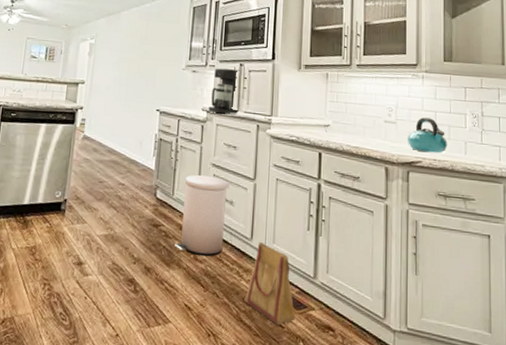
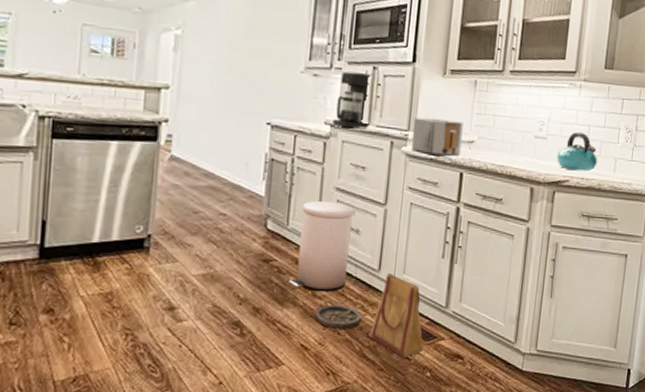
pet bowl: none [196,268,237,293] -> present [315,304,362,329]
toaster: none [274,104,319,139] -> present [411,117,464,157]

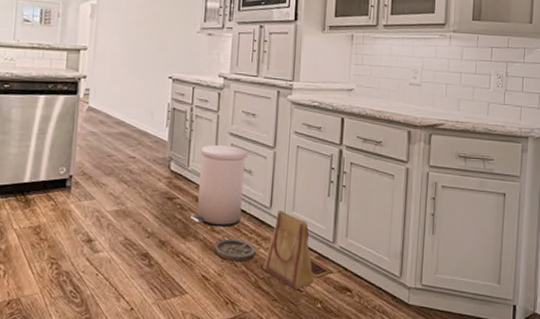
coffee maker: present [332,71,373,130] -> none [225,30,260,81]
toaster: present [411,117,464,157] -> none [296,68,343,104]
kettle: present [556,131,598,172] -> none [431,78,471,115]

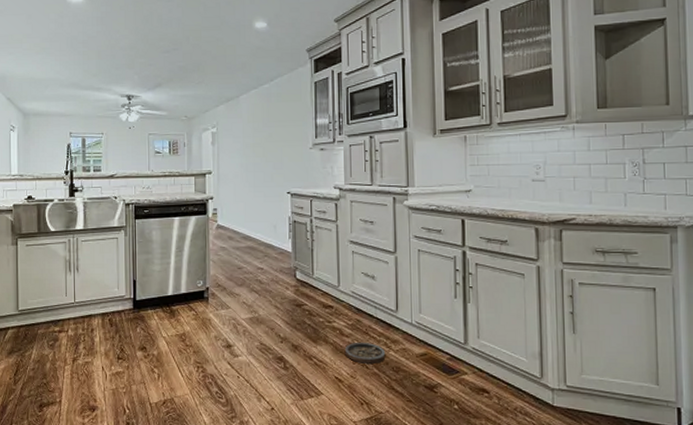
pedal bin: present [190,145,248,227] -> none [319,253,369,331]
shopping bag: present [264,210,314,290] -> none [395,314,449,392]

